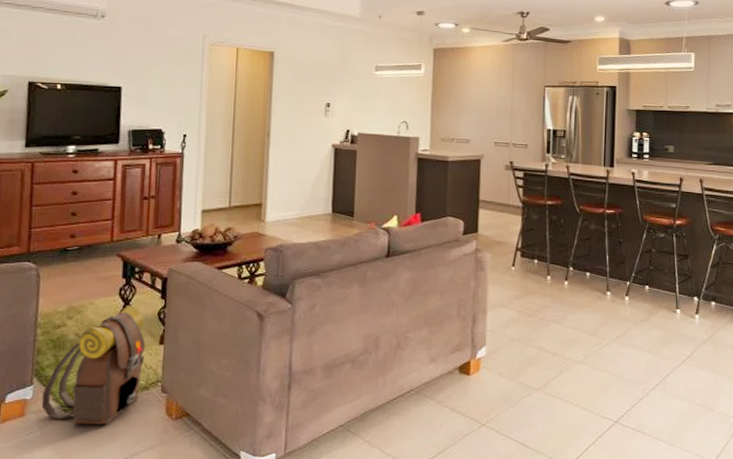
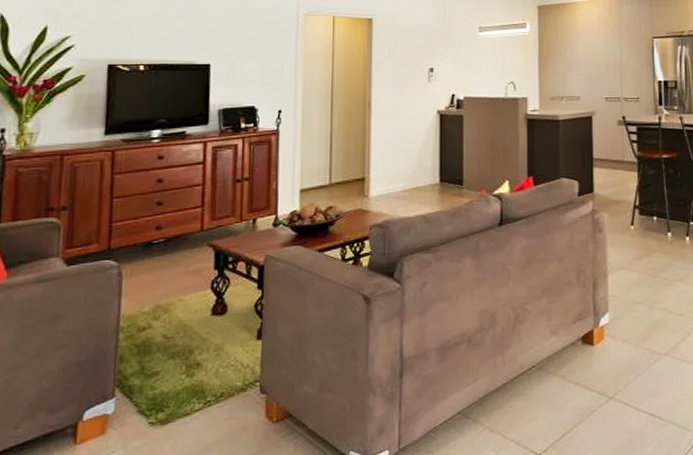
backpack: present [41,305,145,425] -> none [124,299,241,438]

